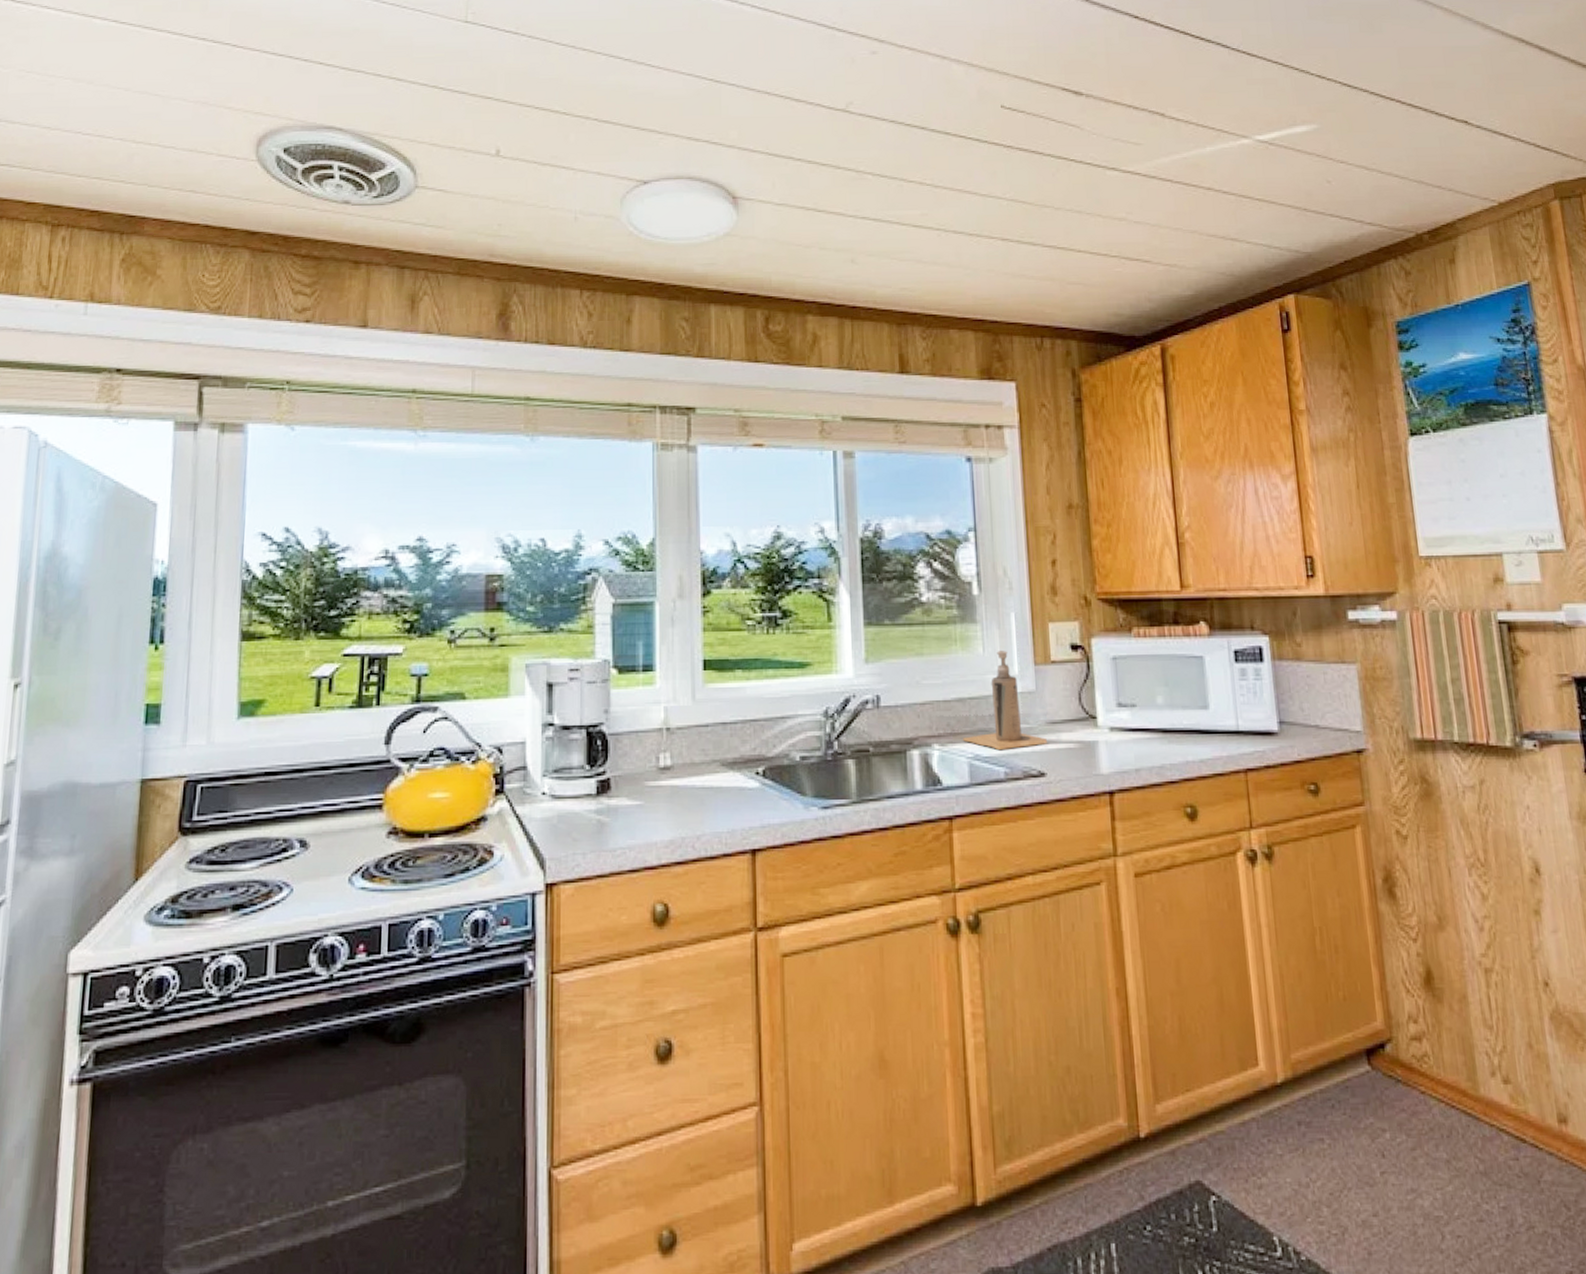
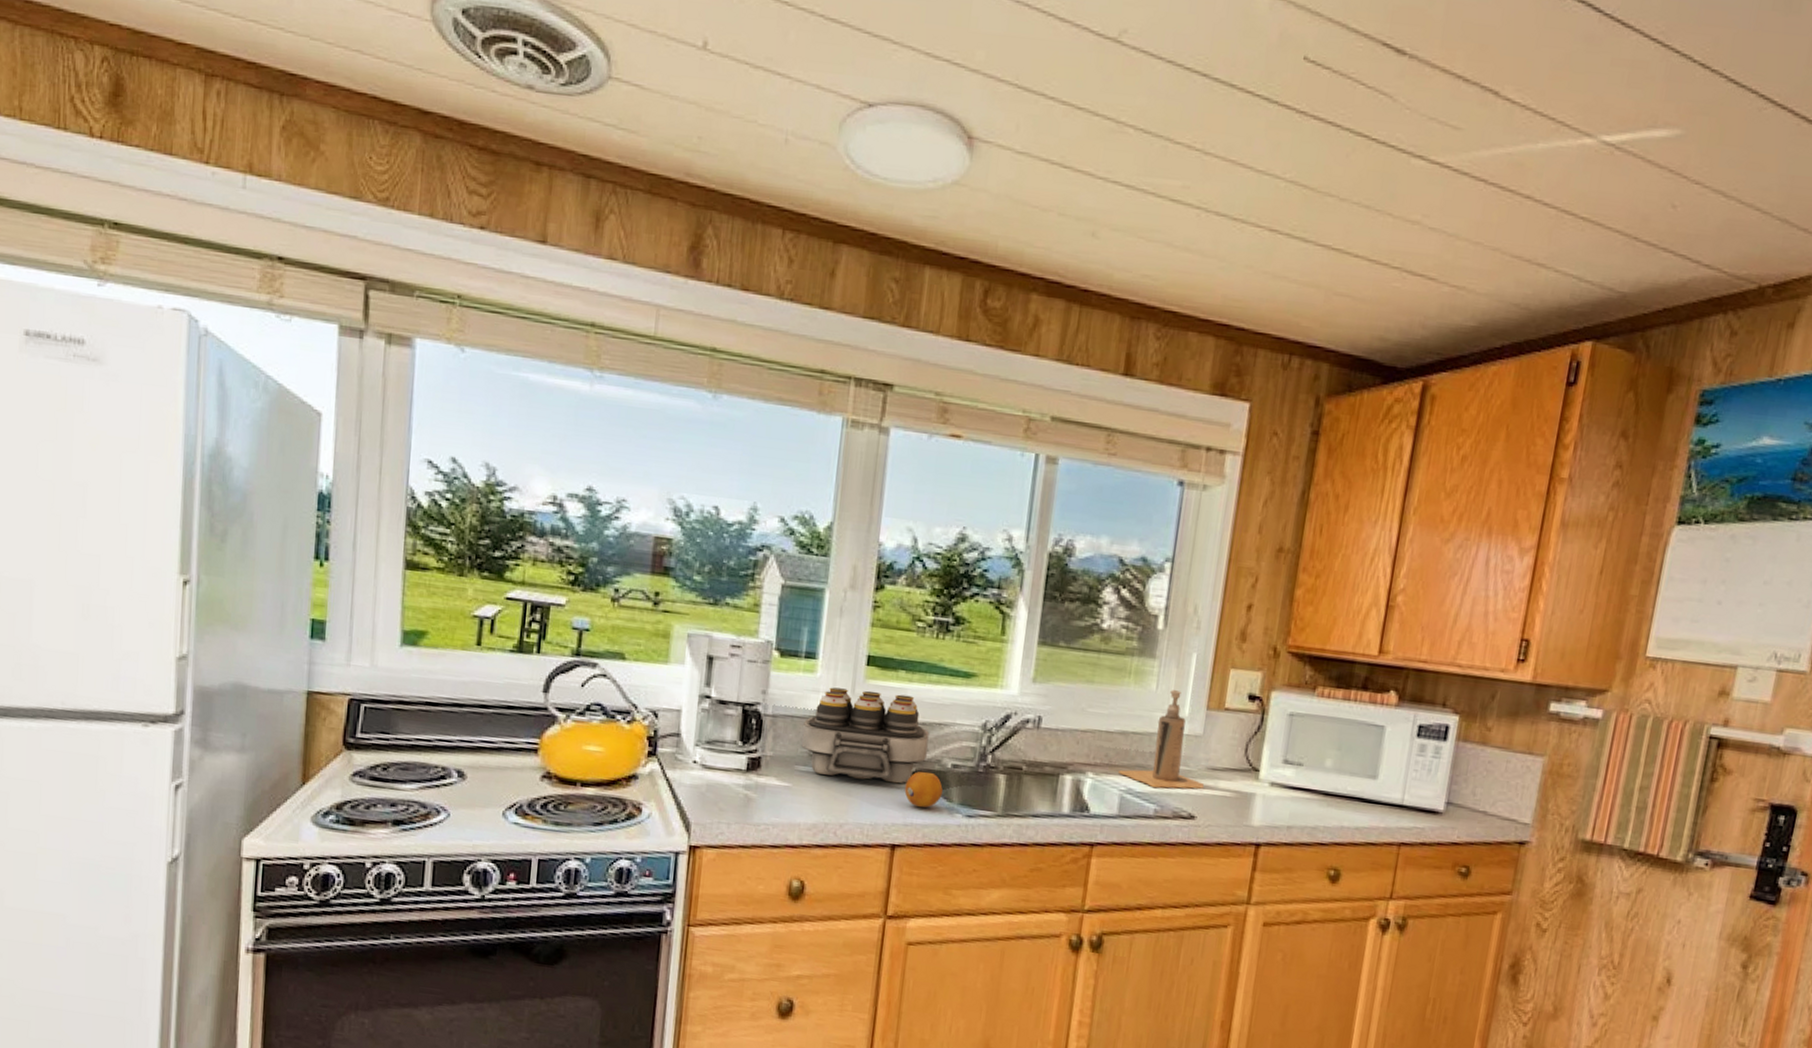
spice rack: none [649,693,774,788] -> present [801,687,929,784]
fruit: none [757,768,795,807] -> present [904,771,943,808]

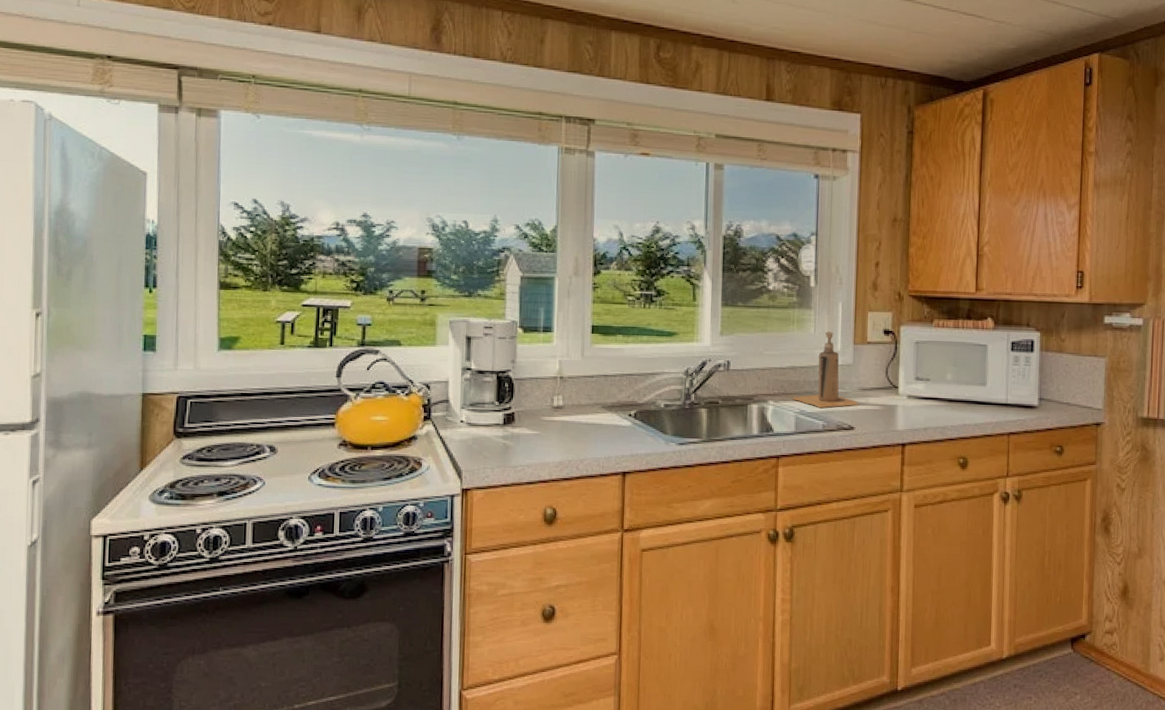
spice rack: present [801,687,929,784] -> none [545,353,645,424]
fruit: present [904,771,943,808] -> none [629,412,659,441]

